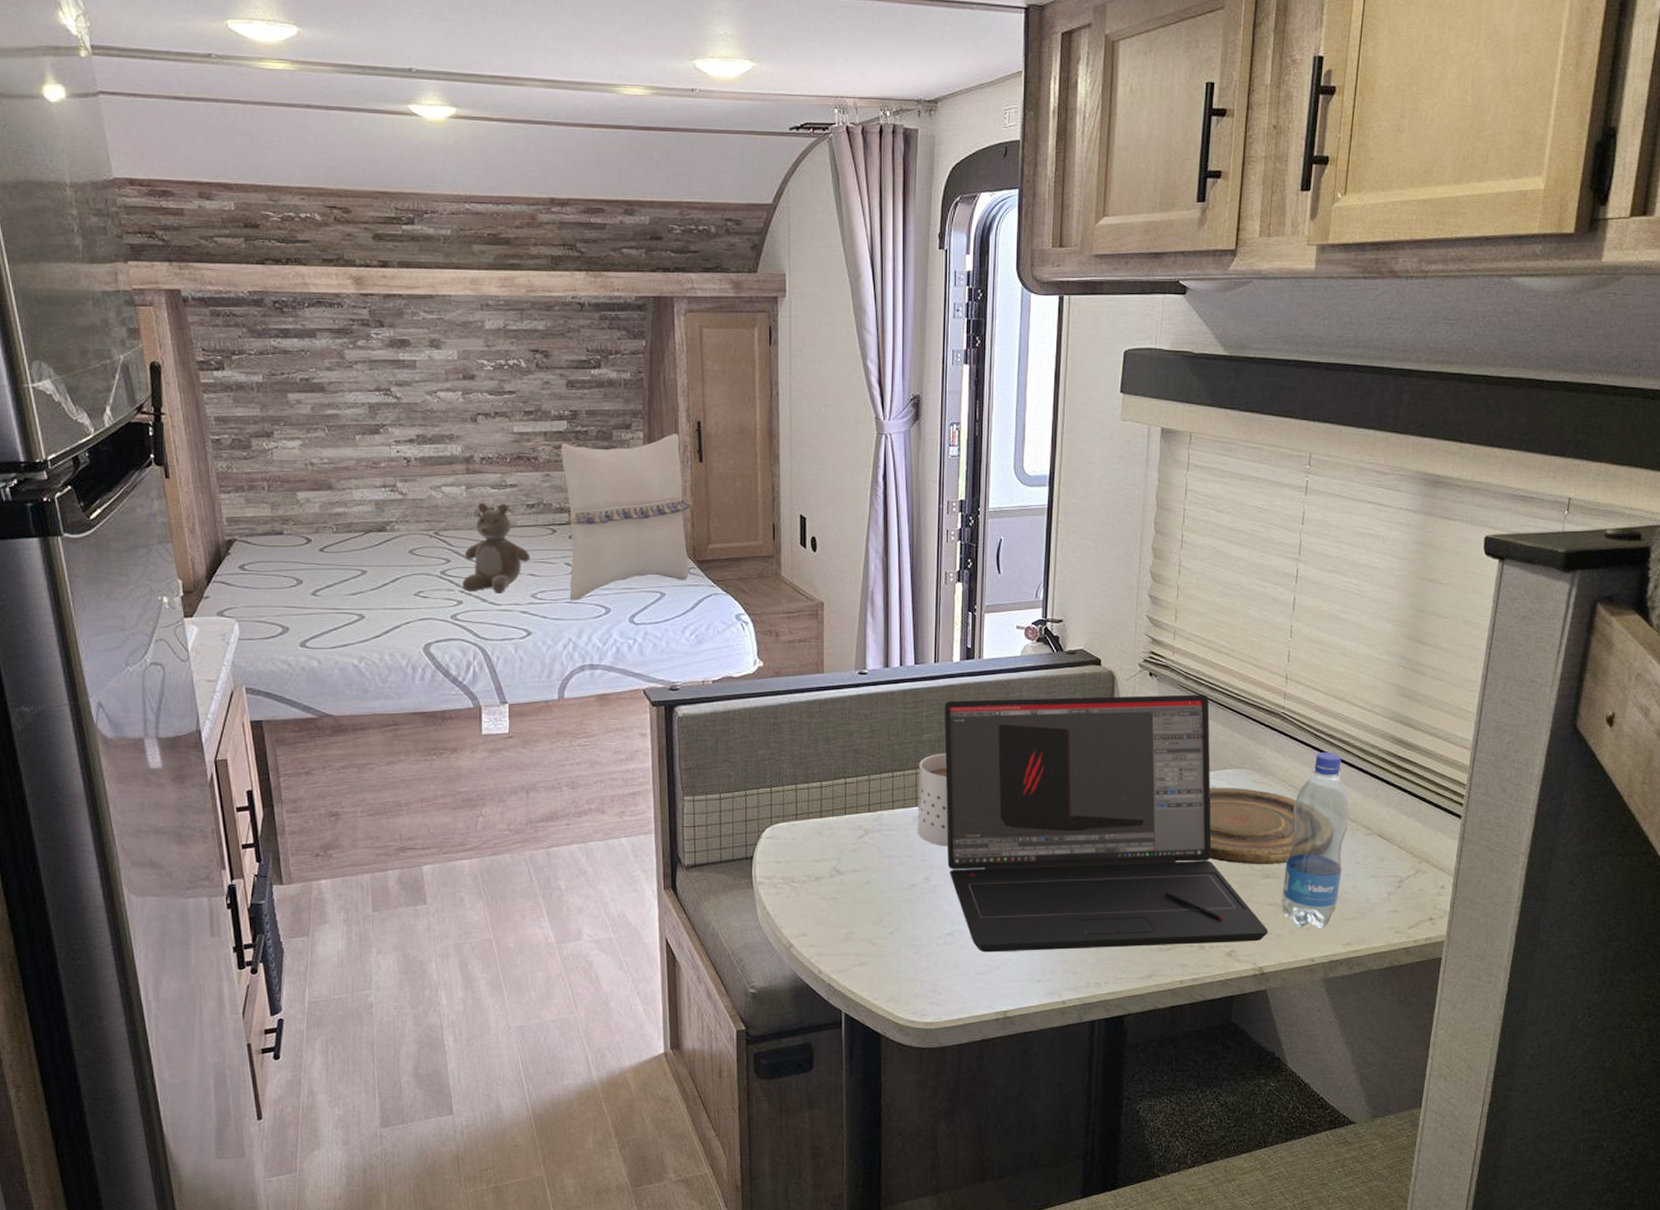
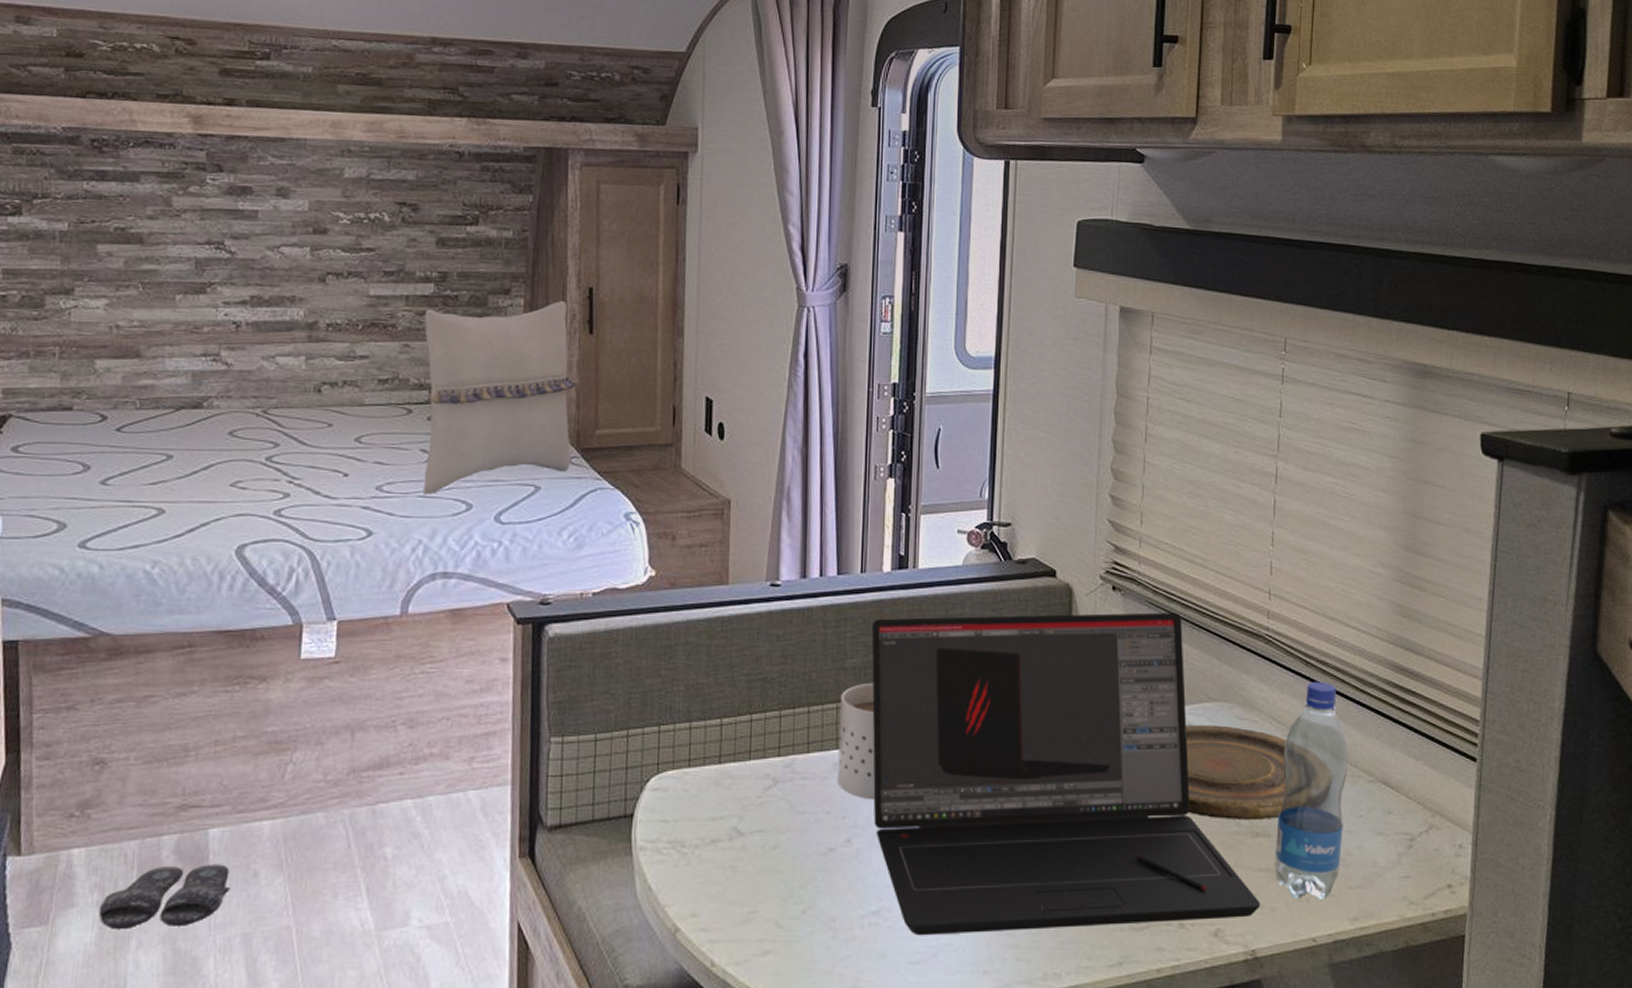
slippers: none [345,892,443,940] -> present [98,864,230,929]
teddy bear: present [462,502,530,593] -> none [291,376,379,485]

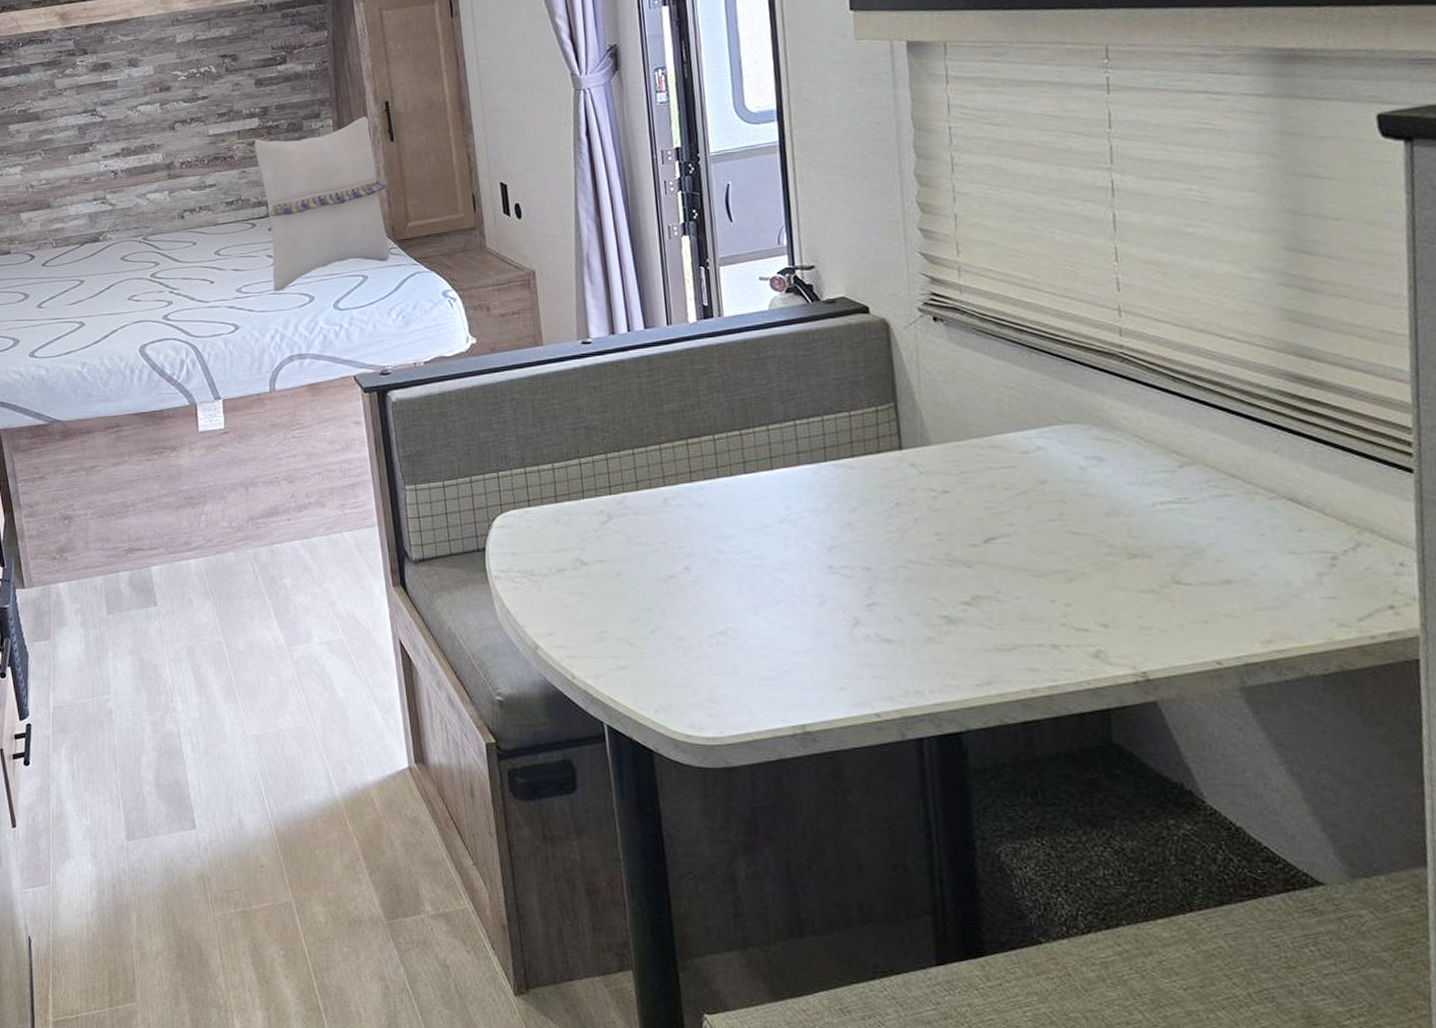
slippers: present [98,864,230,929] -> none [83,594,173,643]
mug: present [837,682,876,800] -> none [662,424,709,531]
laptop: present [871,612,1261,936] -> none [684,338,1148,654]
plate: present [1186,725,1287,821] -> none [1035,447,1165,542]
bottle: present [1275,681,1349,899] -> none [1156,396,1243,621]

